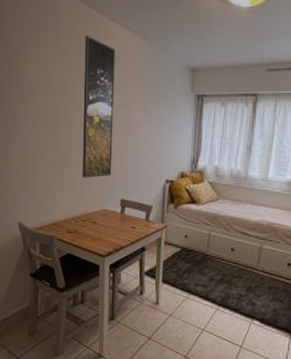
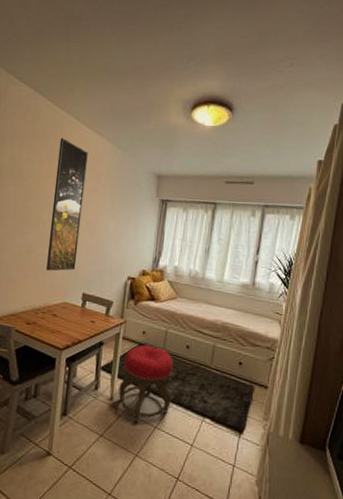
stool: none [164,249,219,327] -> present [118,345,173,424]

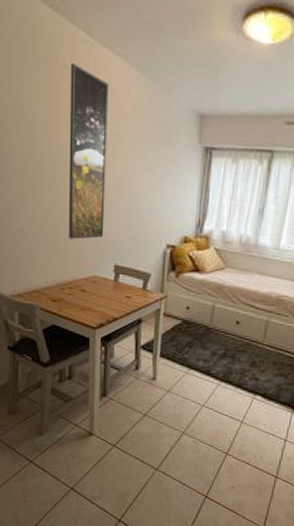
stool: present [118,345,173,424] -> none [162,321,221,402]

